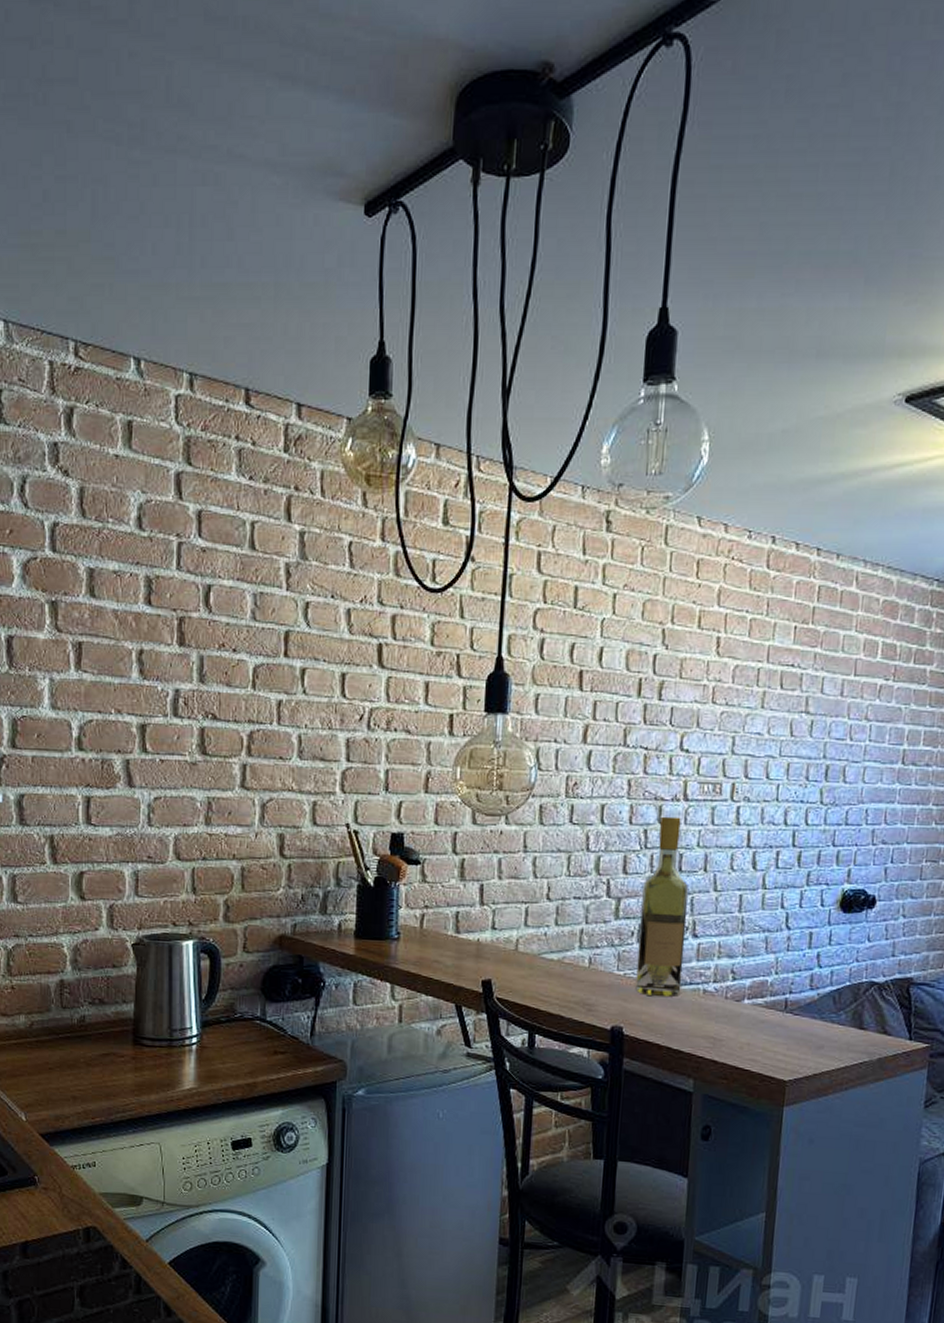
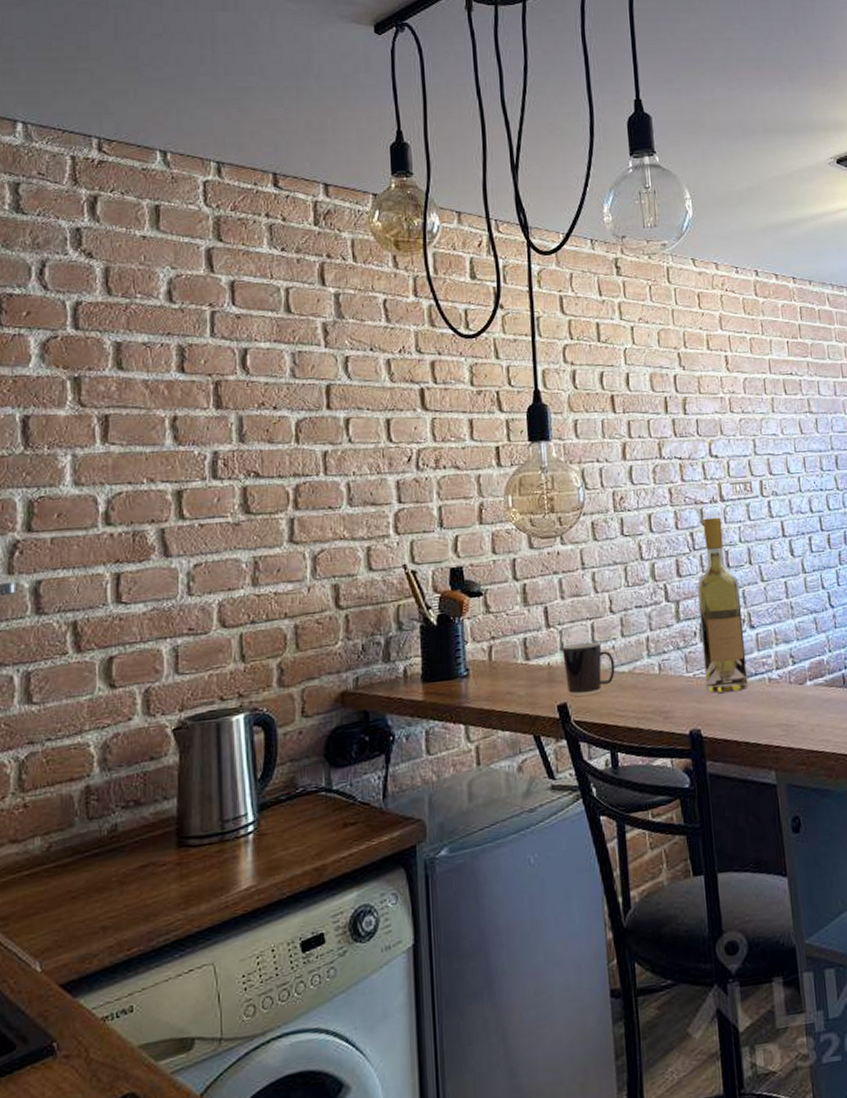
mug: none [492,924,545,977] -> present [562,642,615,697]

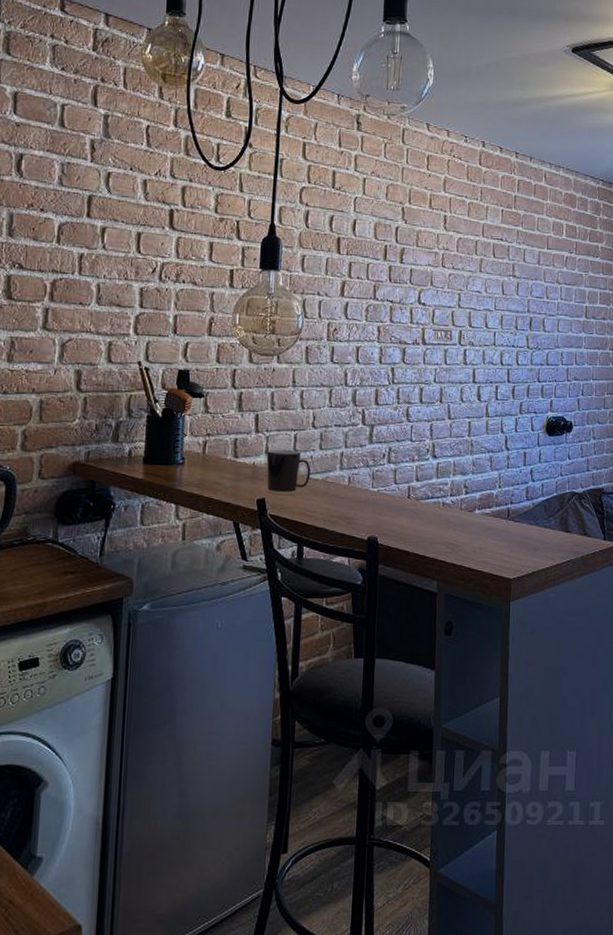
bottle: present [697,517,749,693] -> none [387,357,429,510]

